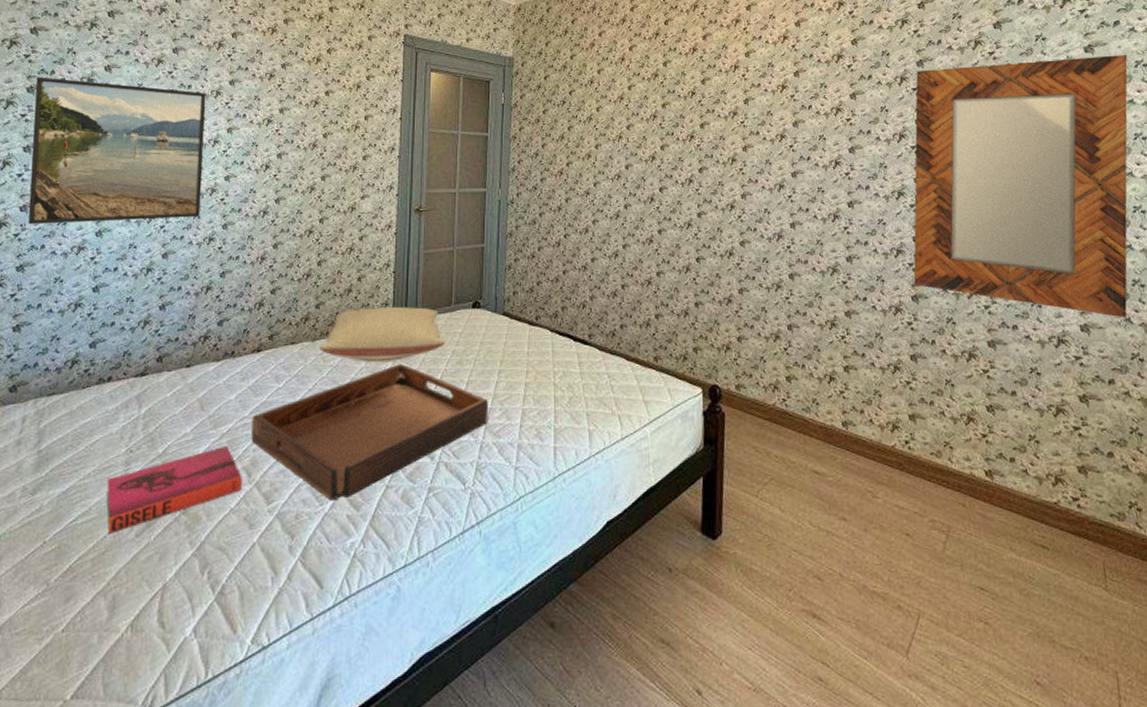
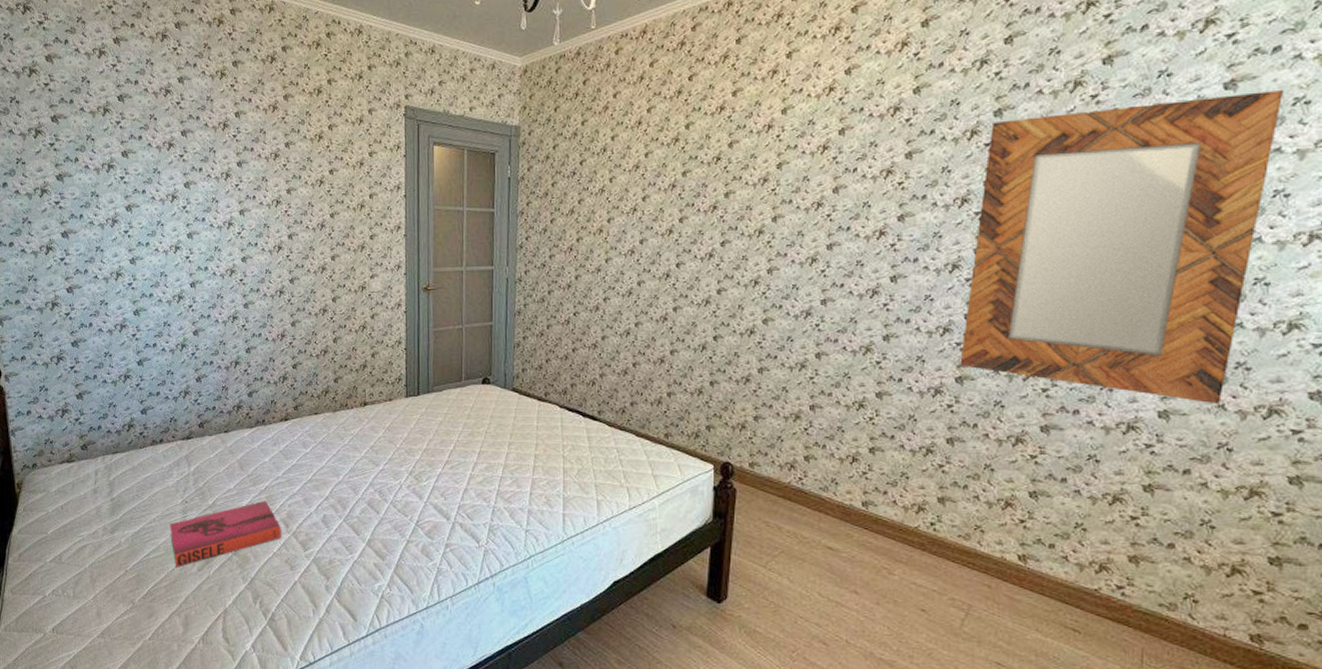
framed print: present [28,77,206,225] -> none [63,164,222,305]
serving tray: present [251,364,488,501] -> none [285,434,499,551]
pillow: present [318,307,445,363] -> none [339,382,457,433]

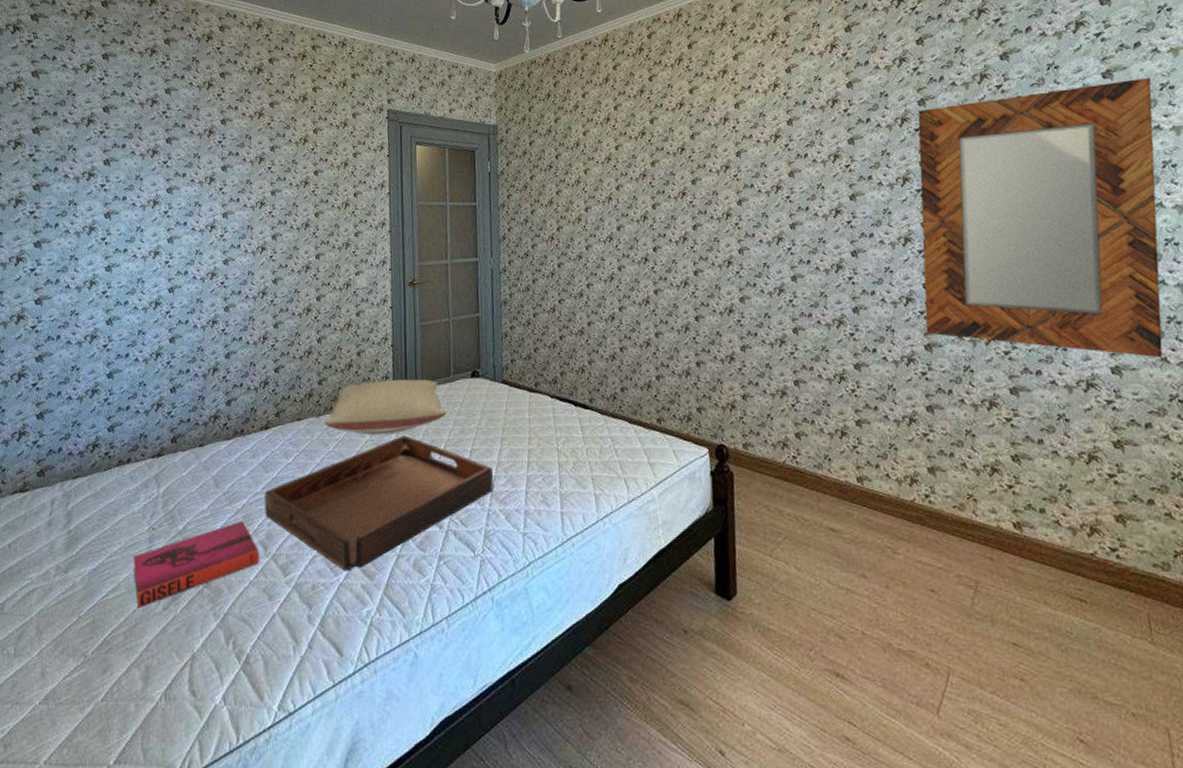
serving tray: none [285,434,499,551] -> present [265,435,494,571]
pillow: none [339,382,457,433] -> present [324,379,447,436]

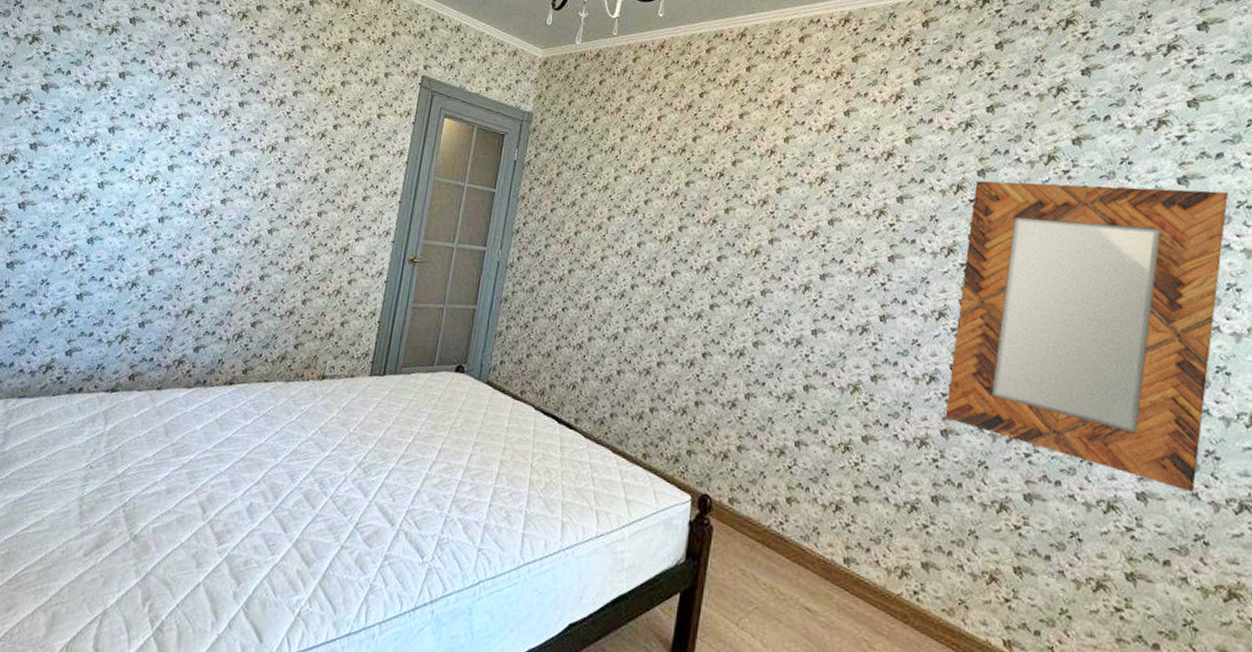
hardback book: present [133,520,259,609] -> none [57,476,197,550]
serving tray: present [265,435,494,571] -> none [210,419,459,553]
pillow: present [324,379,447,436] -> none [291,354,423,416]

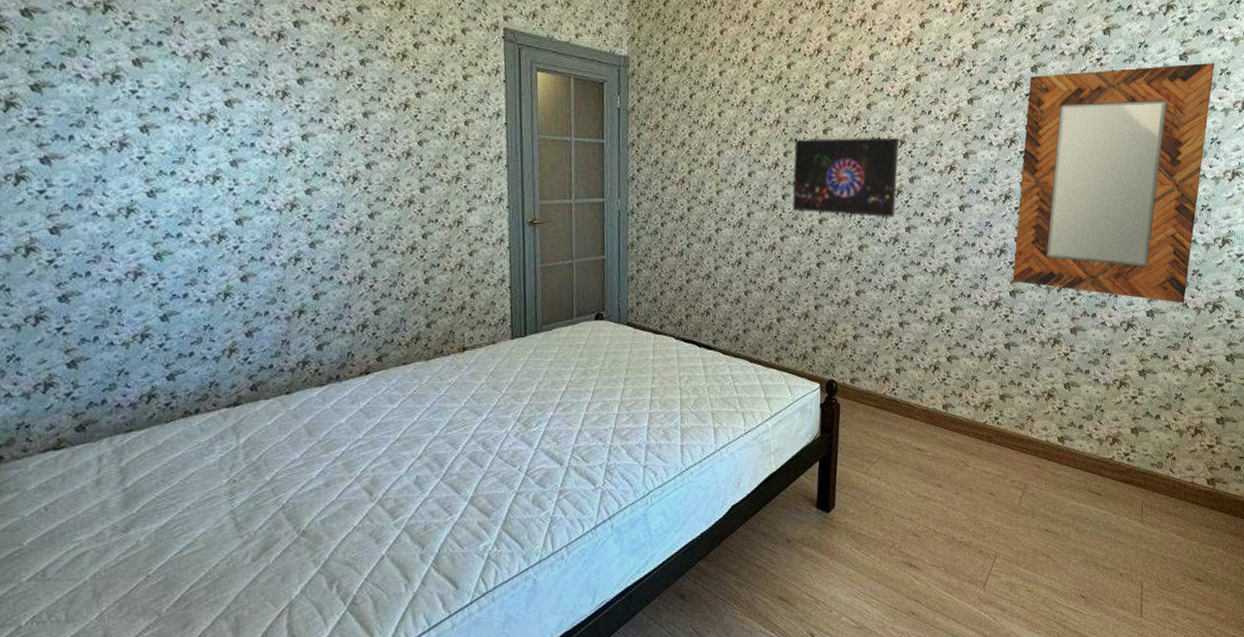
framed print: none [682,214,812,316] -> present [792,137,899,218]

